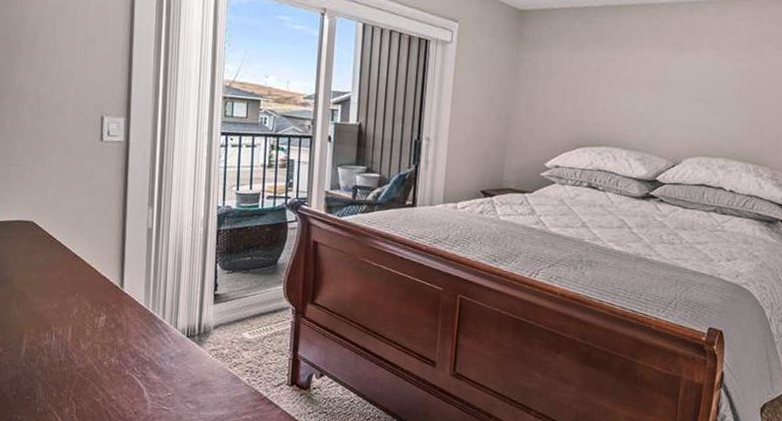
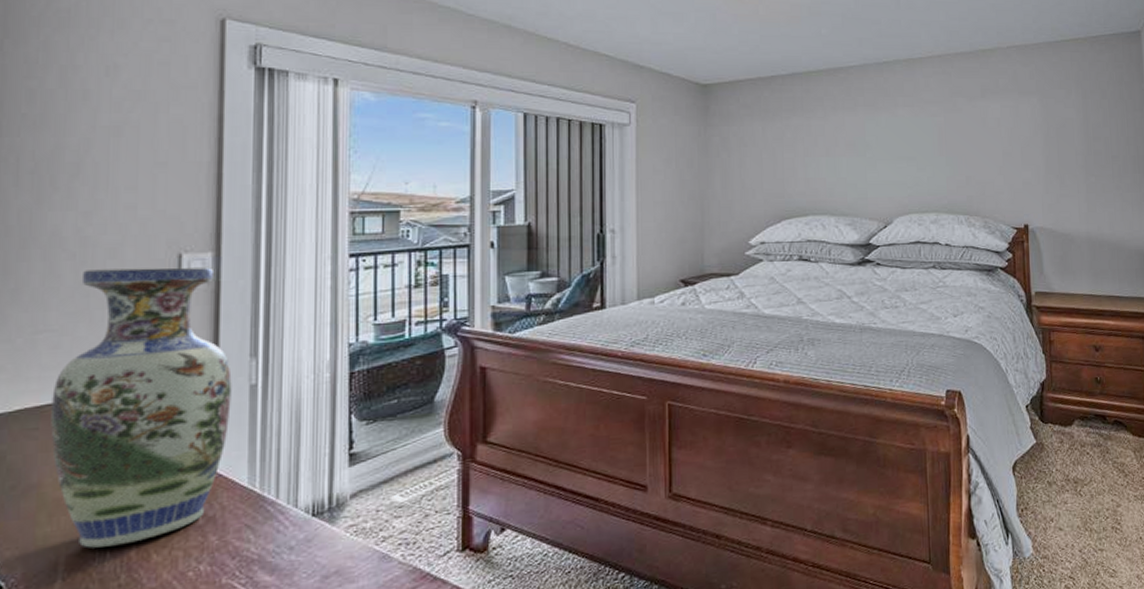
vase: none [18,121,136,333] -> present [51,267,232,548]

